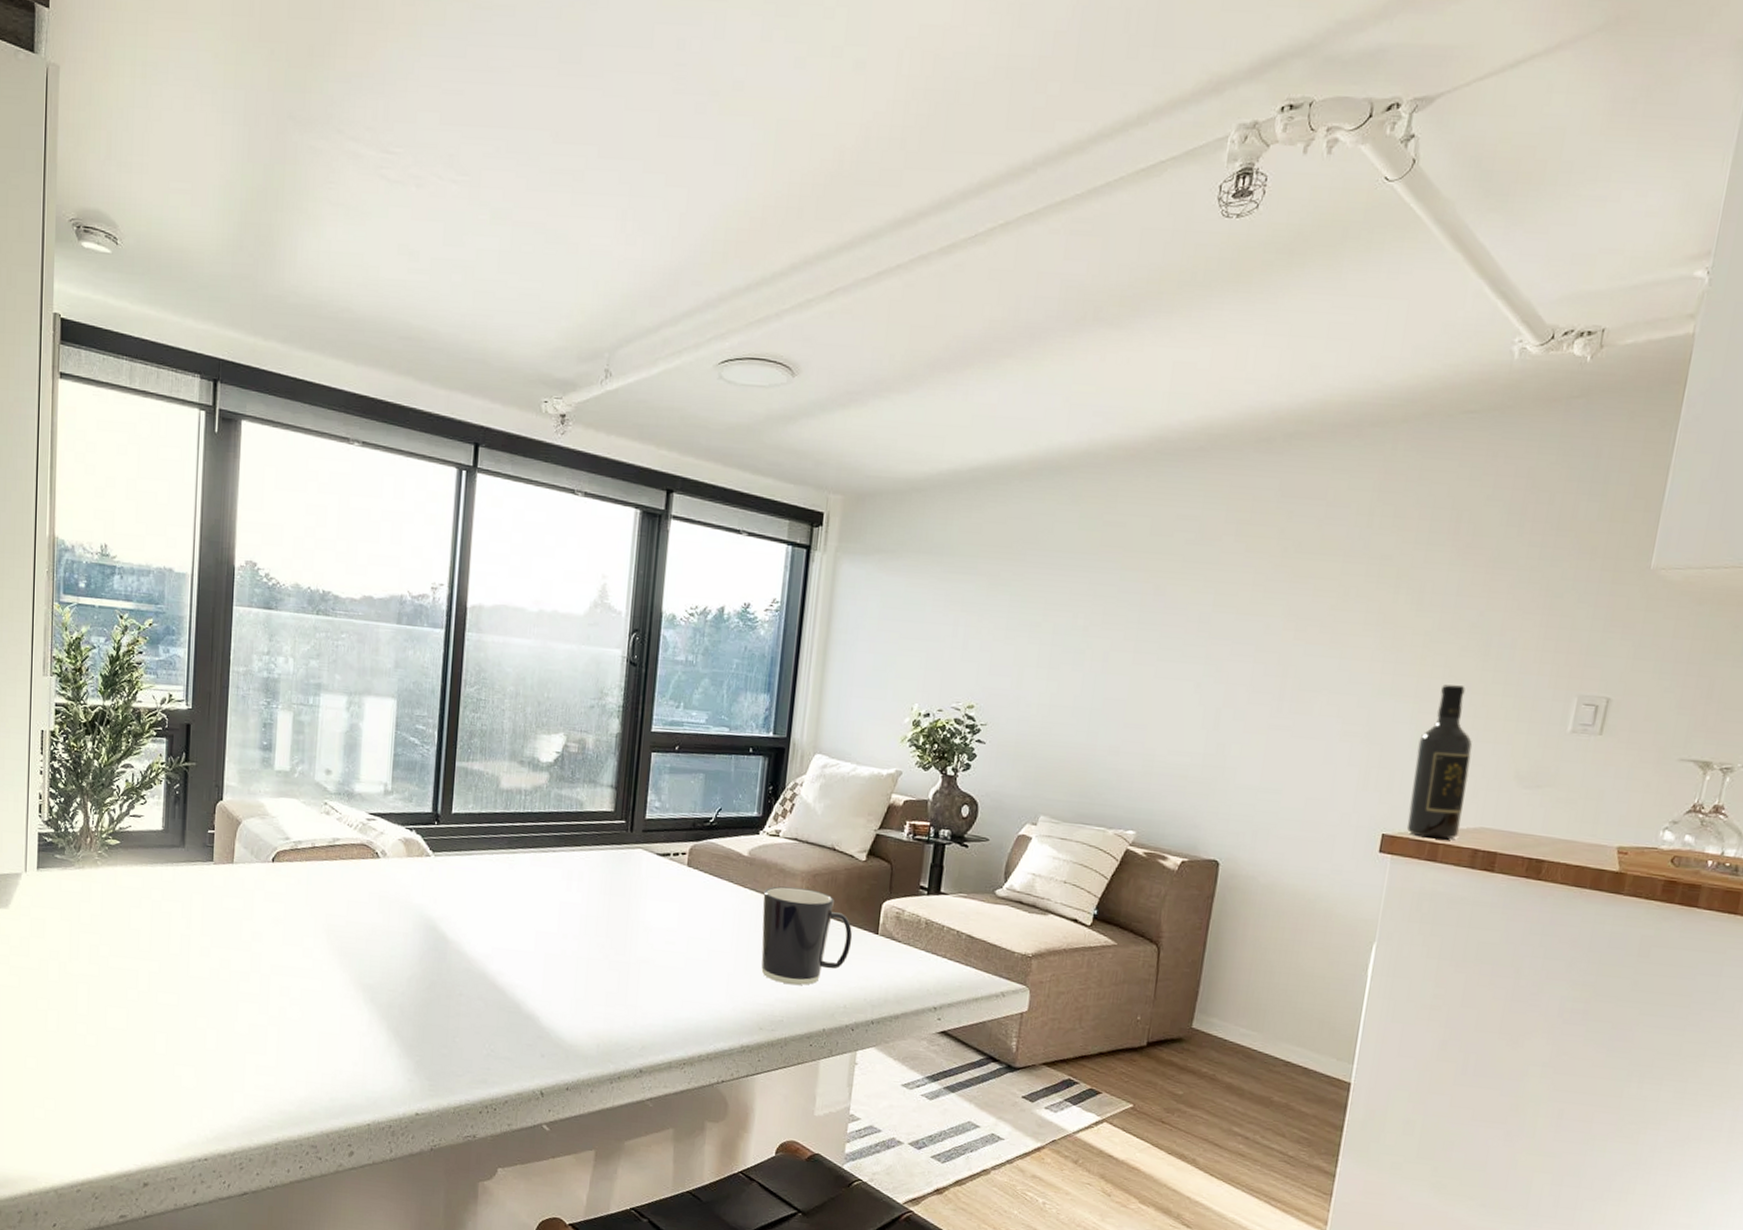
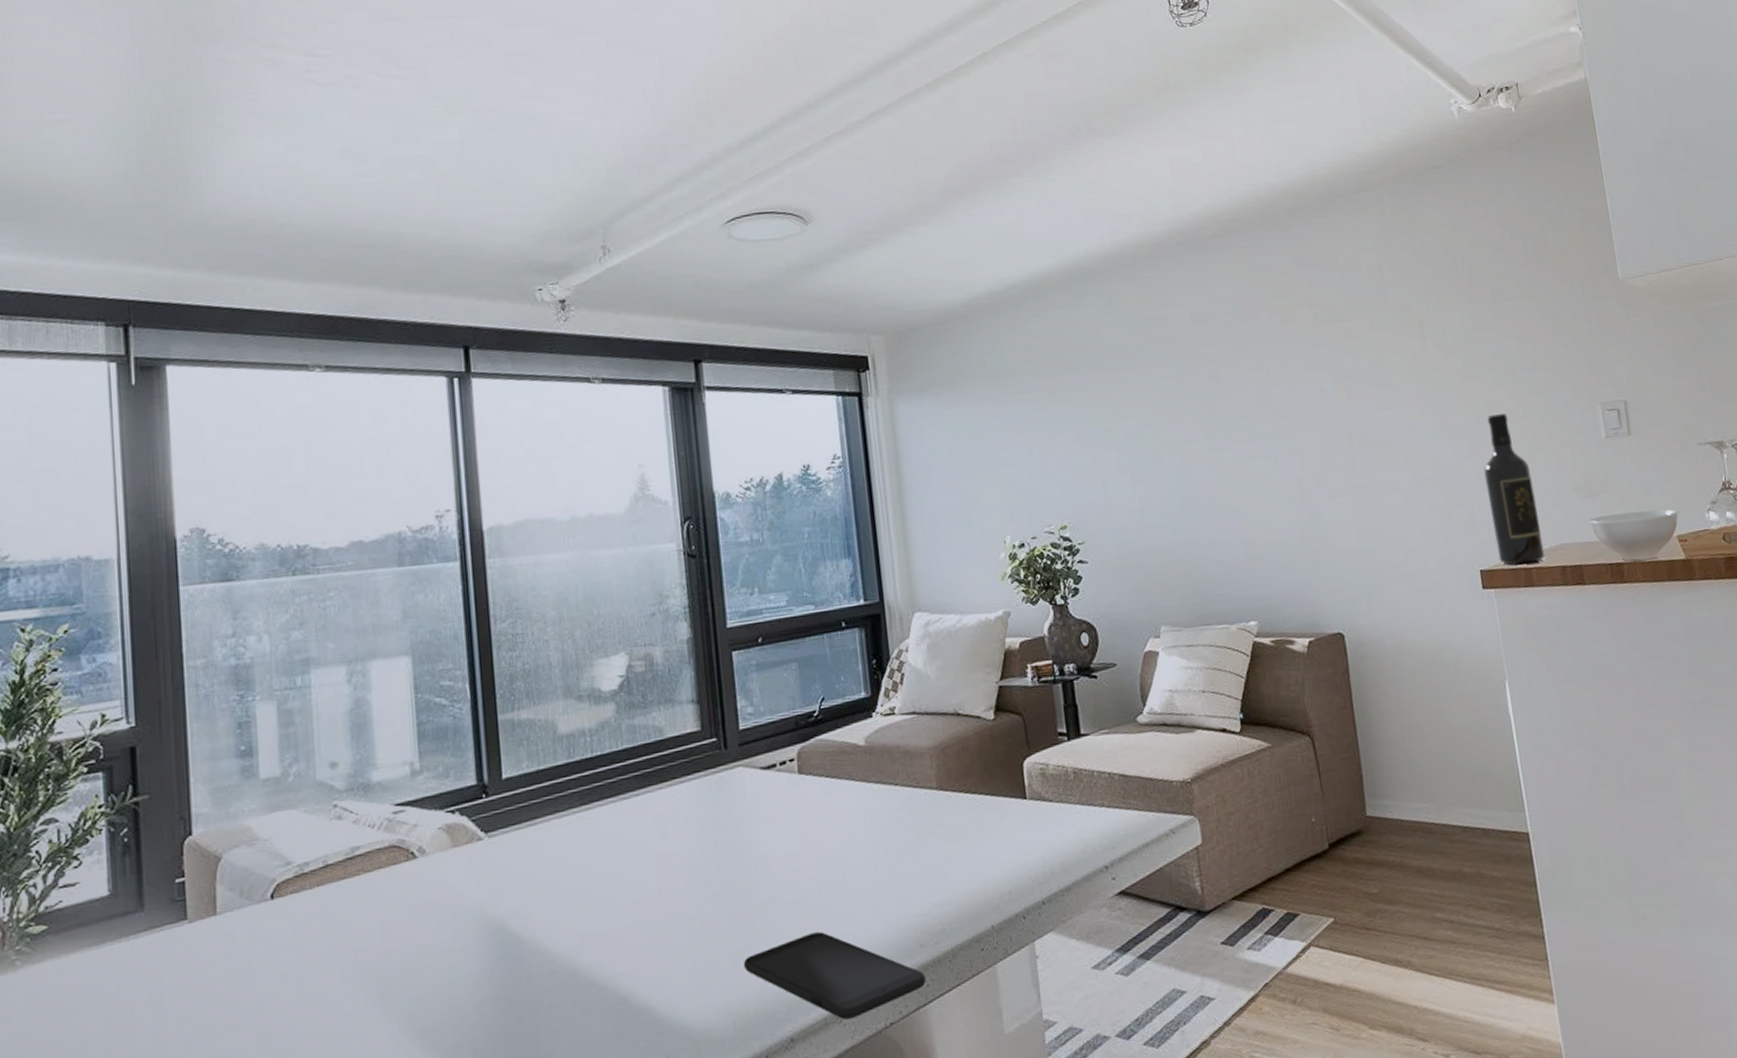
mobile phone: none [613,994,758,1069] -> present [743,931,926,1020]
mug: present [761,886,853,985] -> none [891,765,1001,885]
bowl: none [1519,809,1629,866] -> present [1588,509,1679,563]

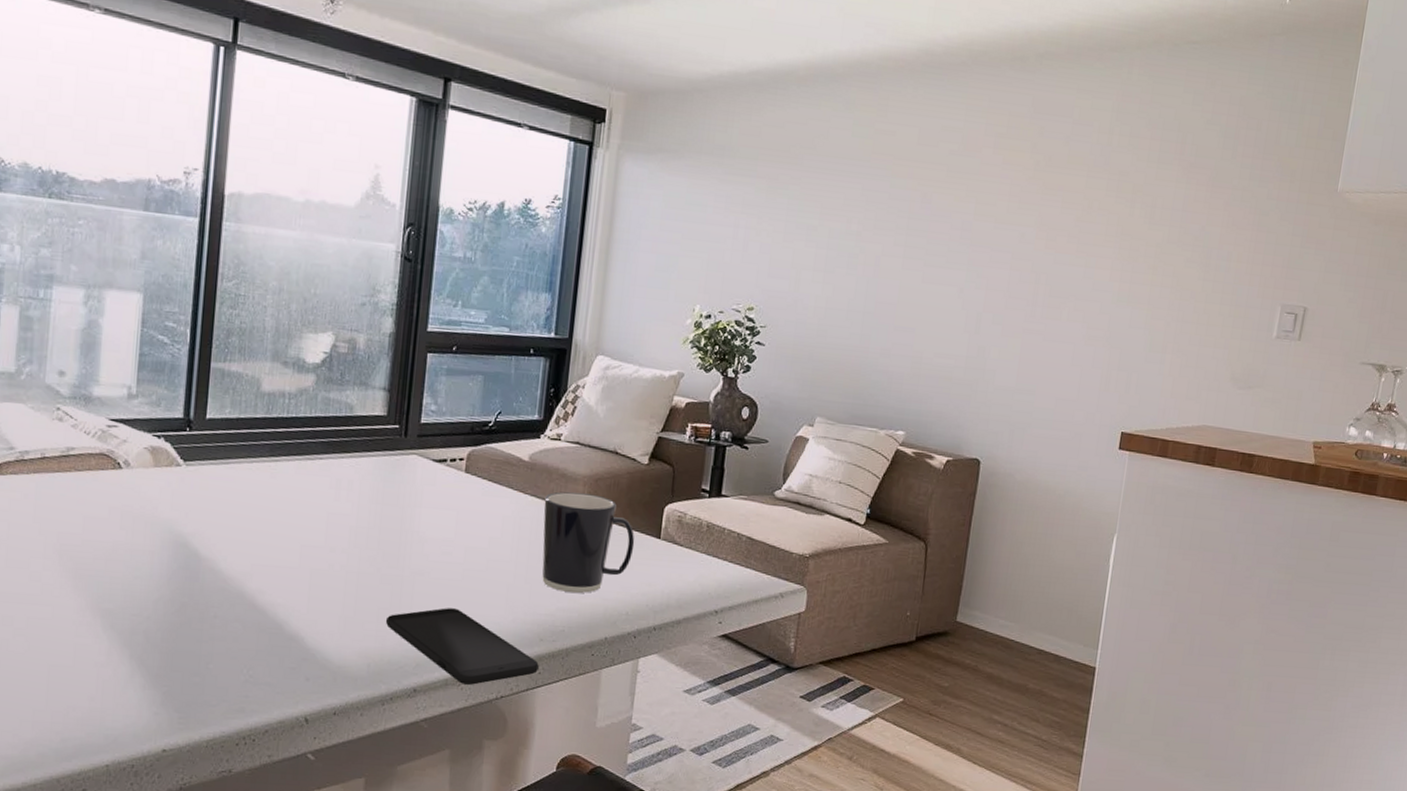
mug: none [891,765,1001,885] -> present [542,491,635,594]
wine bottle: present [1484,414,1545,565] -> none [1141,293,1197,436]
bowl: present [1588,509,1679,563] -> none [1234,408,1322,459]

